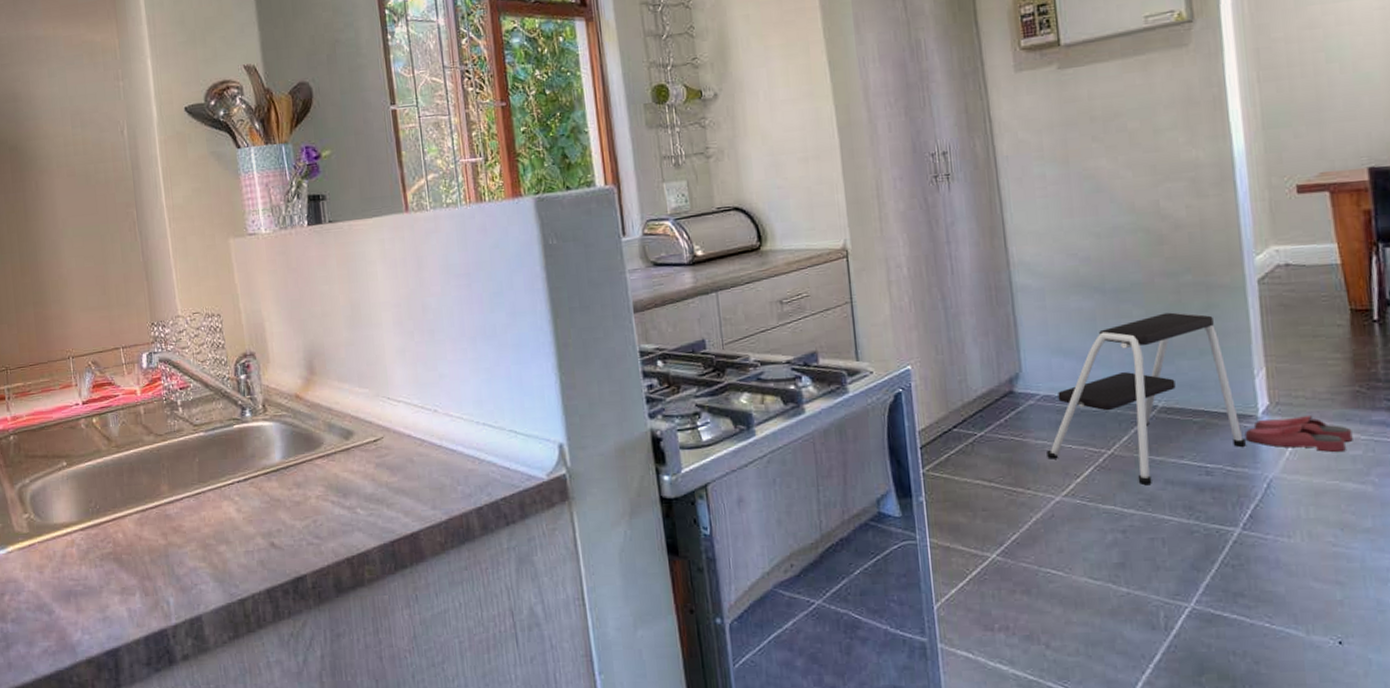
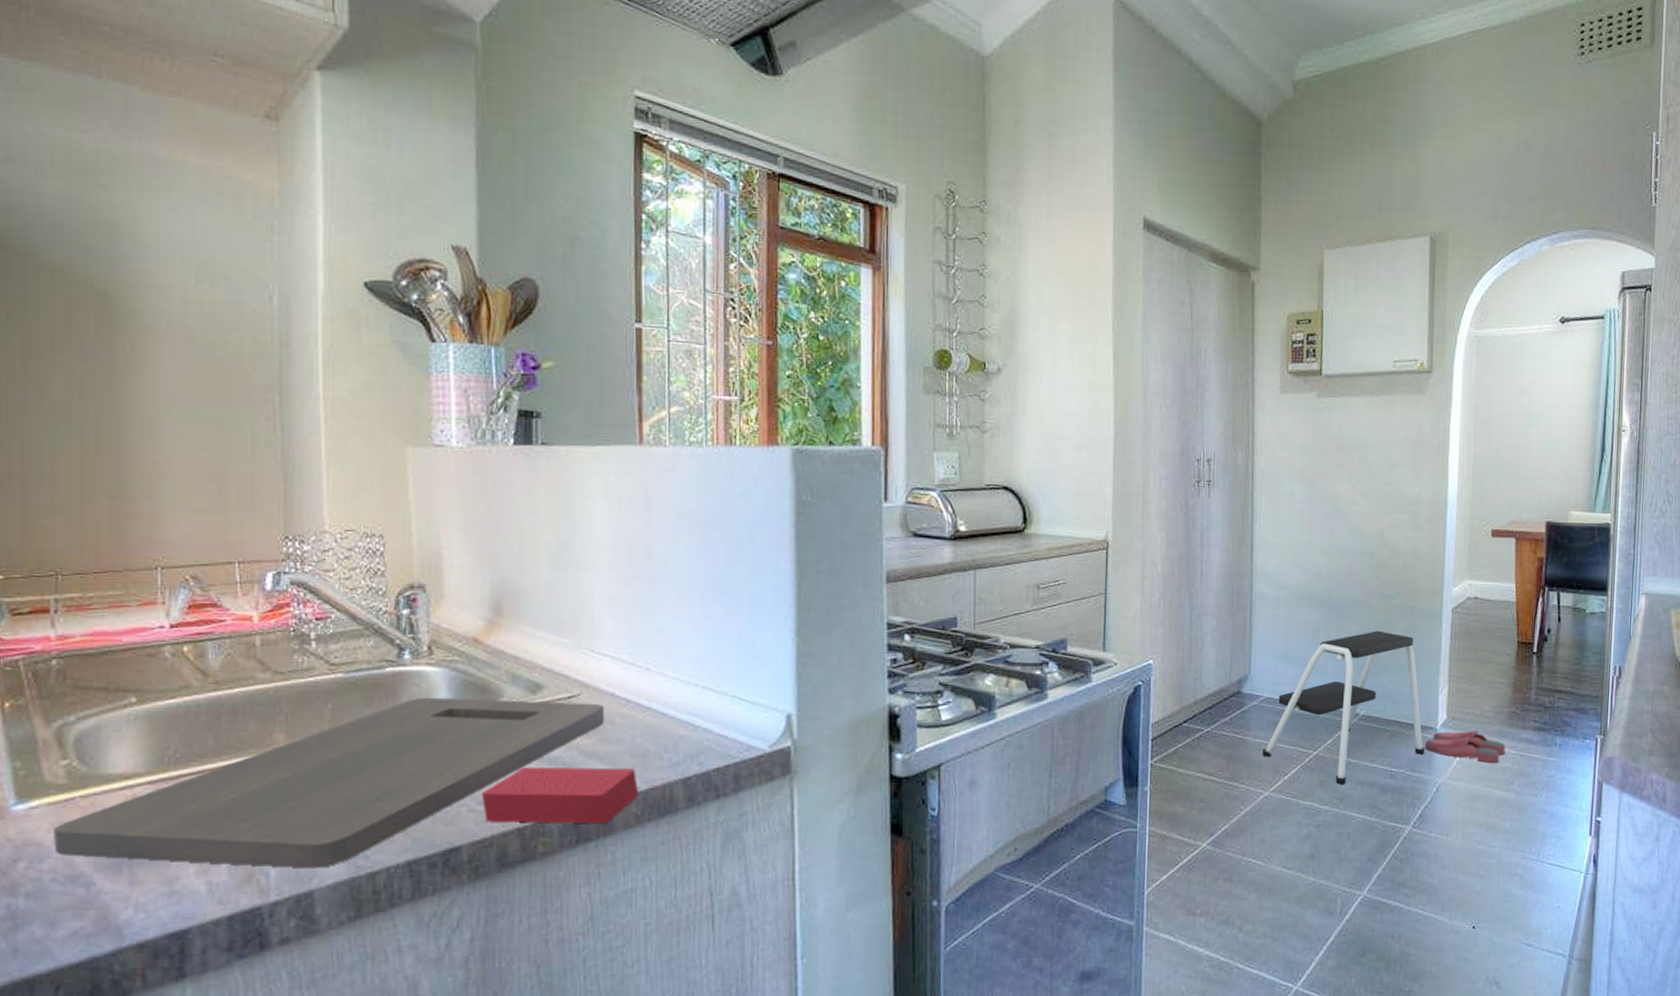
cutting board: none [24,444,406,597] -> present [54,697,605,869]
sponge: none [316,501,441,554] -> present [481,766,640,824]

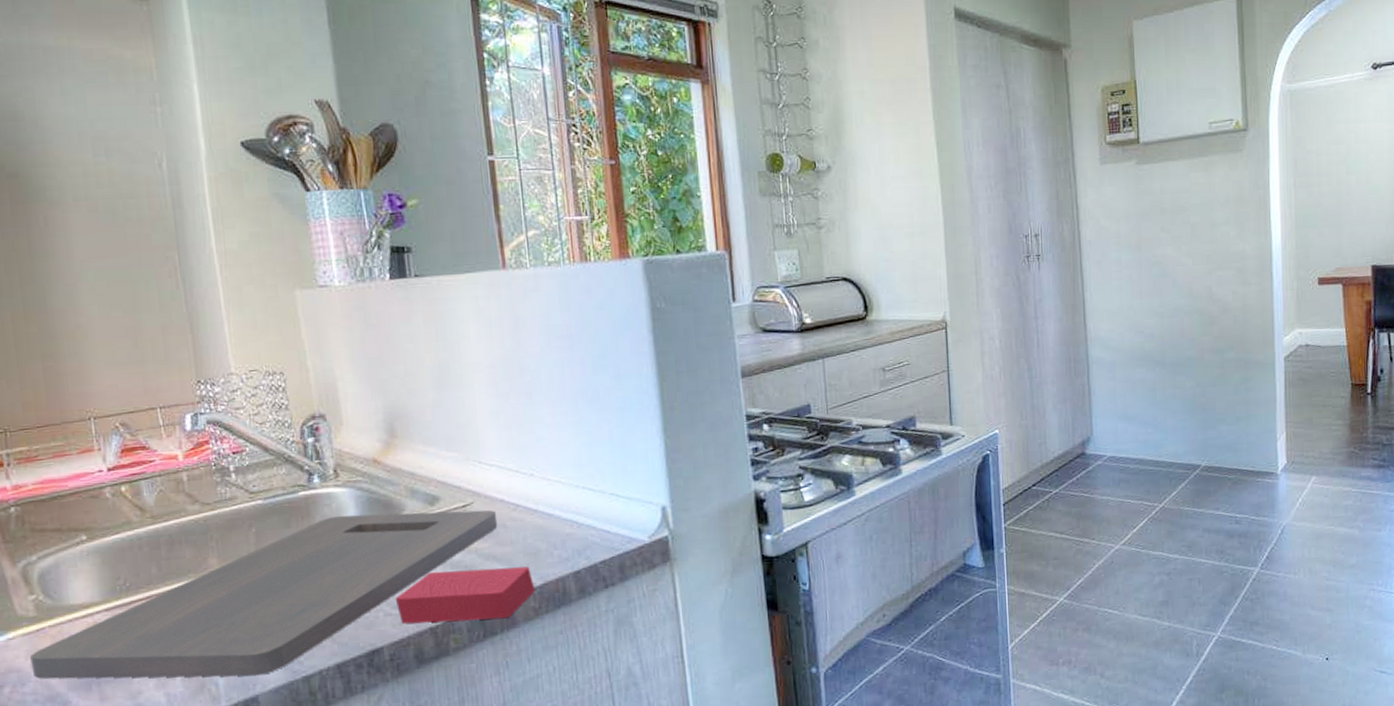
step stool: present [1262,630,1425,785] -> none [1110,384,1267,534]
slippers: present [1425,731,1506,763] -> none [1267,473,1346,503]

